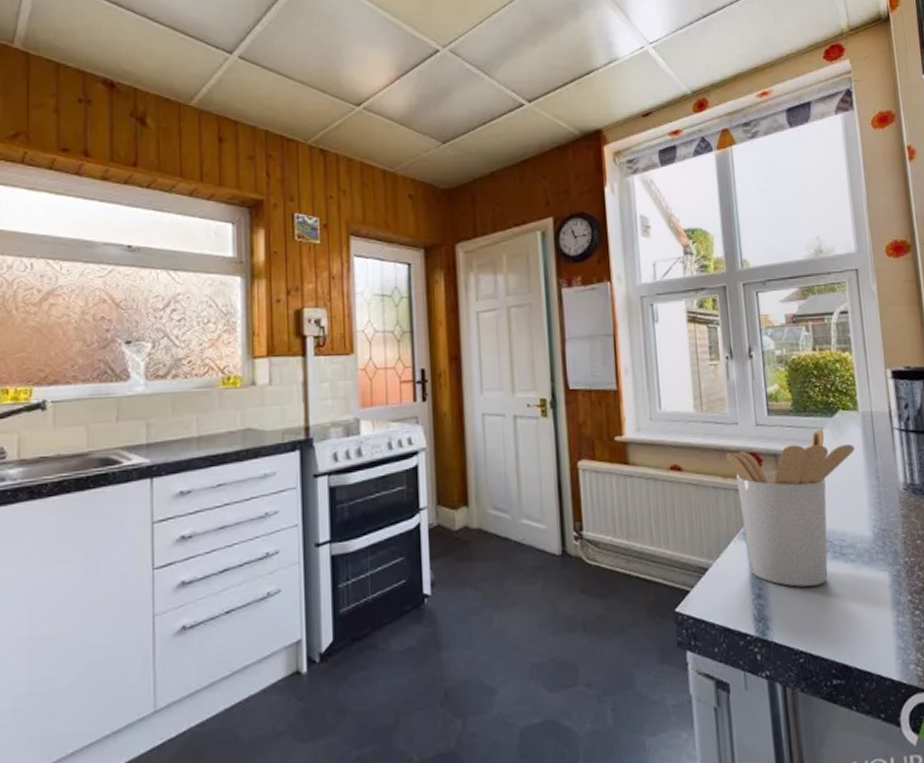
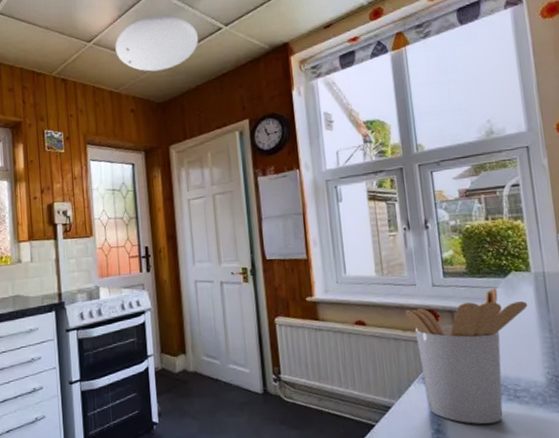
ceiling light: none [391,80,496,150] -> present [115,14,199,72]

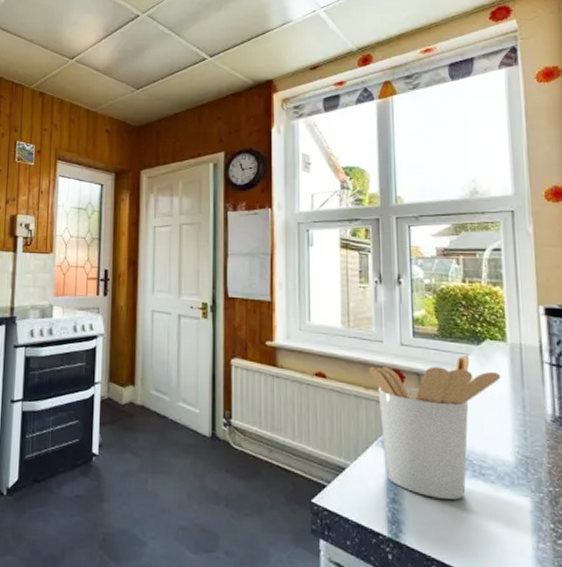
ceiling light: present [115,14,199,72] -> none [97,39,182,94]

